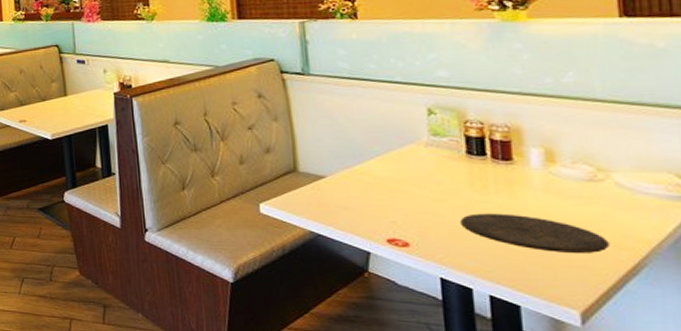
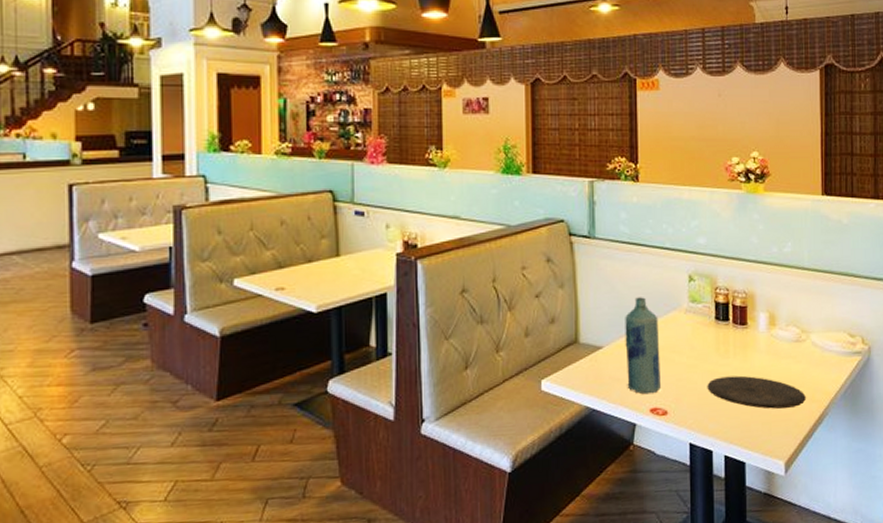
bottle: none [350,130,399,225] -> present [625,297,661,395]

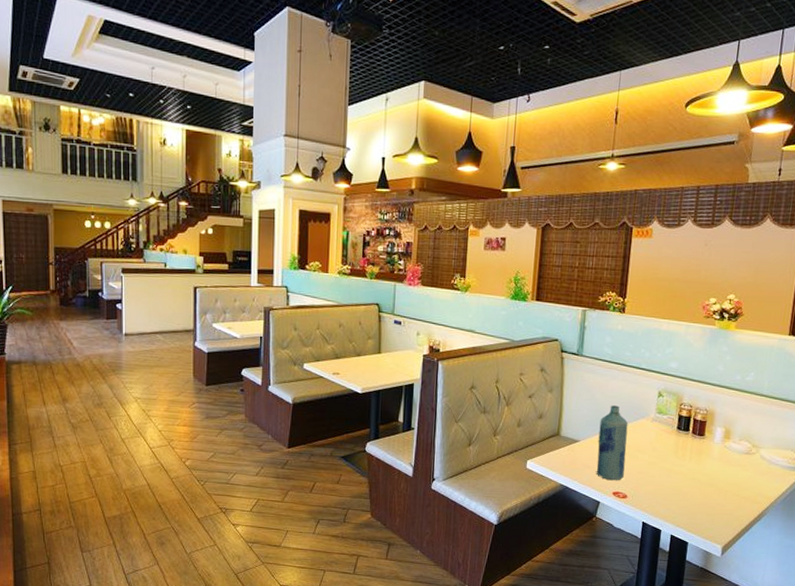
plate: present [707,375,806,409] -> none [663,474,749,505]

